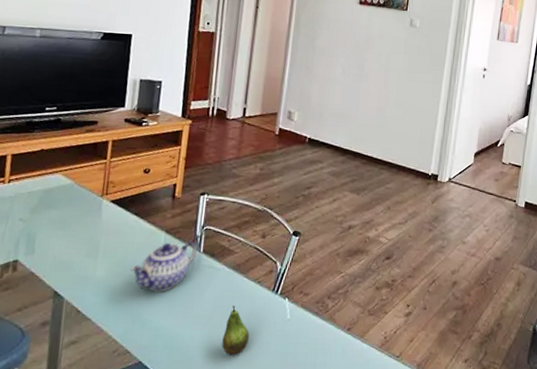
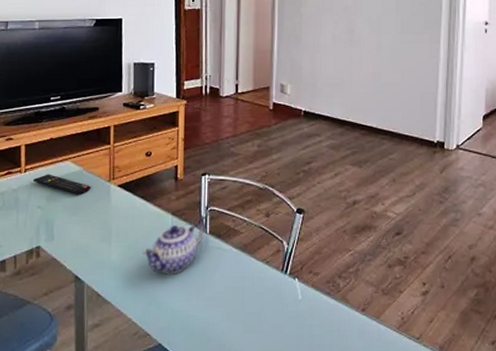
remote control: none [17,186,81,209] -> present [33,174,91,195]
fruit: present [222,306,250,355] -> none [236,287,262,337]

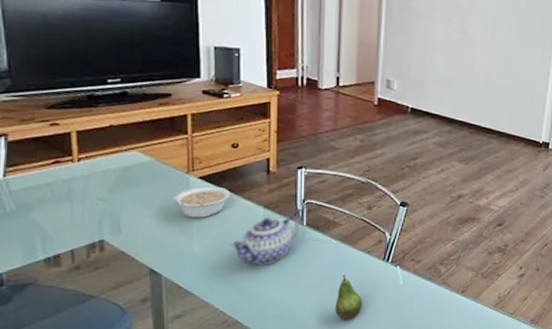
remote control: present [33,174,91,195] -> none [90,164,165,187]
legume: none [96,194,143,225] -> present [173,186,230,218]
fruit: none [236,287,262,337] -> present [335,275,362,320]

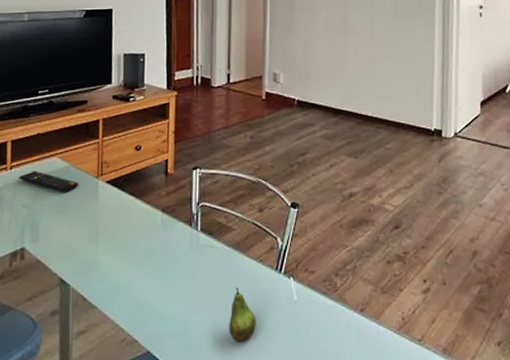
remote control: none [90,164,165,187] -> present [19,171,79,192]
legume: present [173,186,230,218] -> none [84,190,132,224]
teapot: present [229,214,300,265] -> none [130,219,195,276]

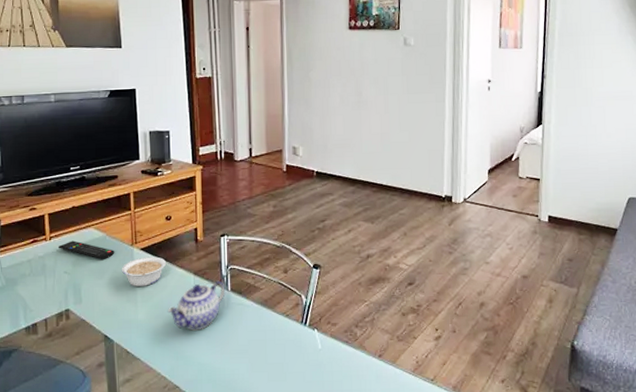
legume: none [84,190,132,224] -> present [121,256,166,286]
teapot: none [130,219,195,276] -> present [167,280,226,331]
fruit: present [229,288,256,342] -> none [260,339,285,386]

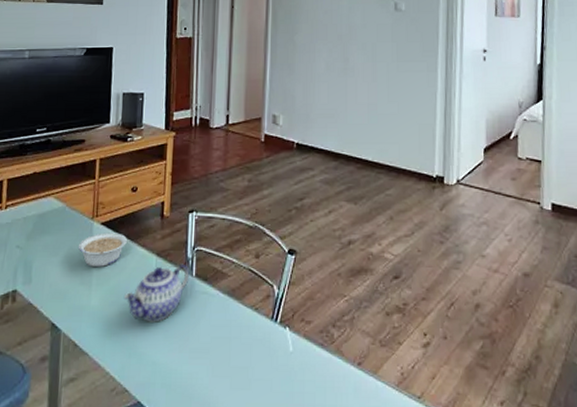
remote control: present [59,240,115,259] -> none [14,210,73,233]

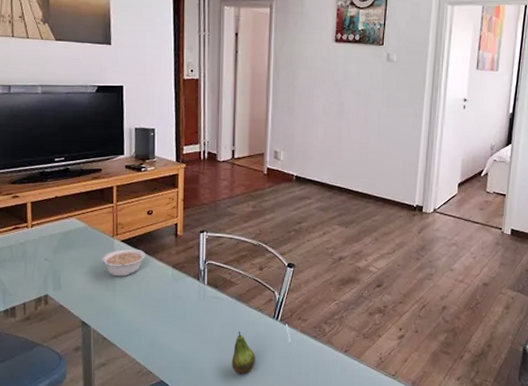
teapot: present [123,263,190,322] -> none [144,274,202,320]
fruit: none [222,337,250,395] -> present [232,331,255,375]

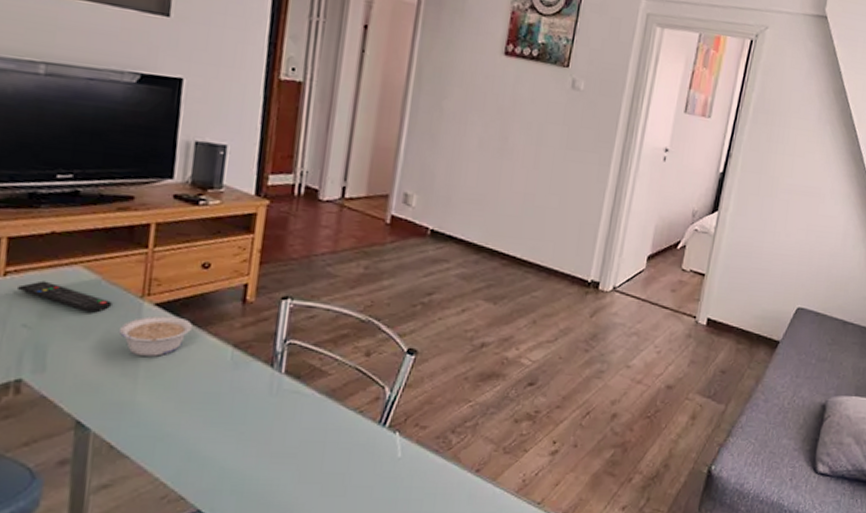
remote control: none [40,229,96,249] -> present [18,280,113,313]
fruit: present [232,331,255,375] -> none [310,441,347,502]

